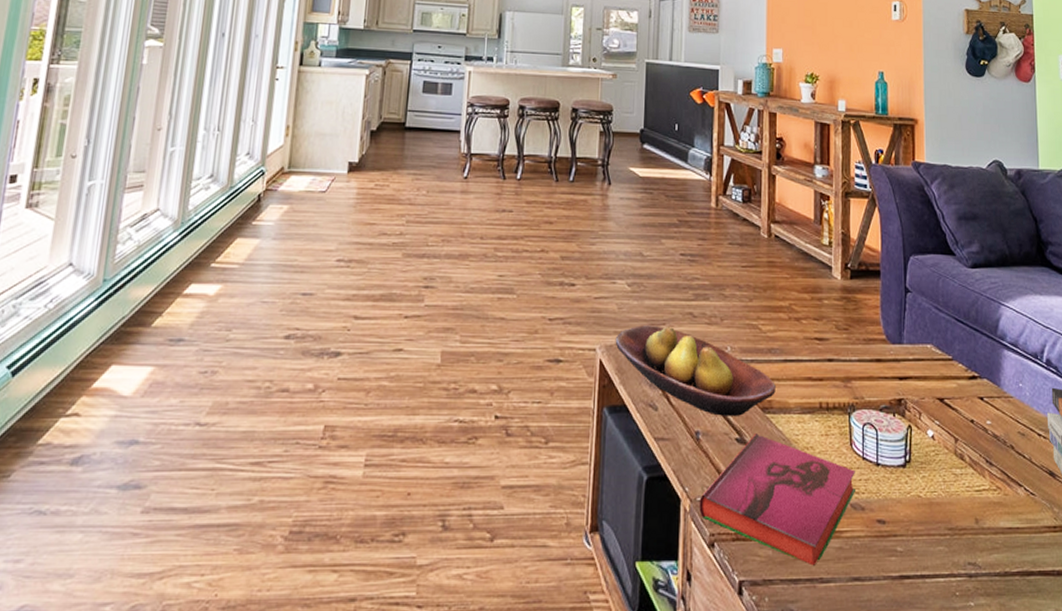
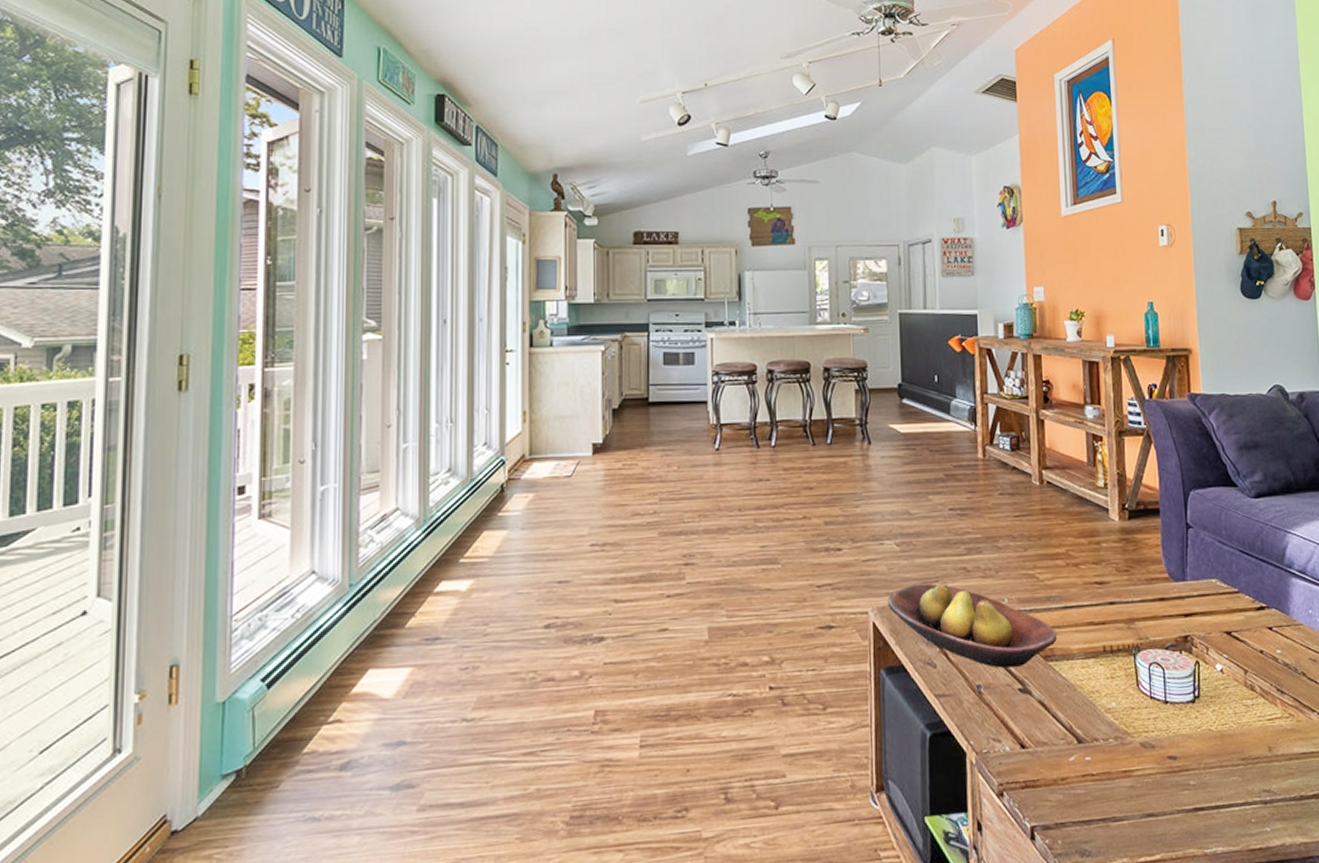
hardback book: present [699,433,855,566] -> none [985,682,1145,806]

